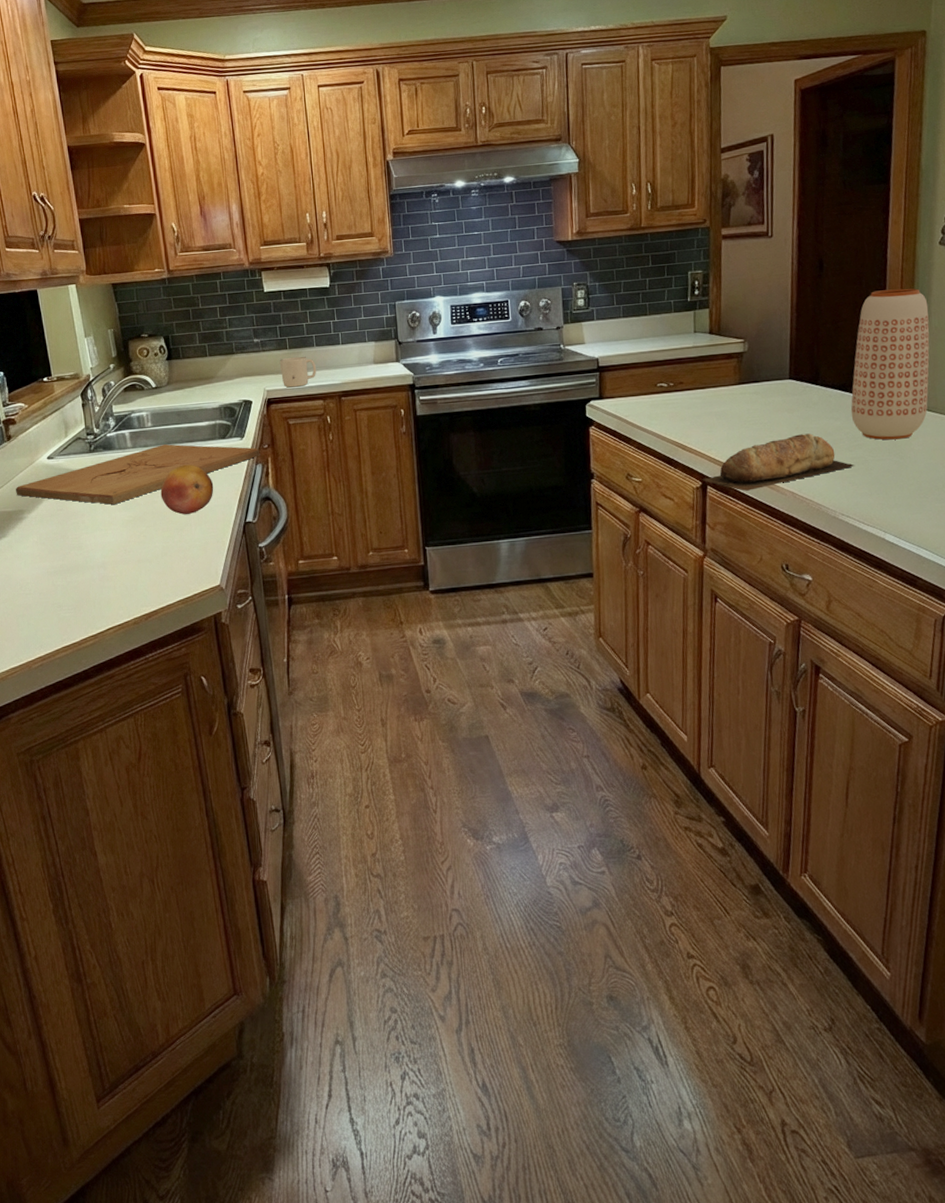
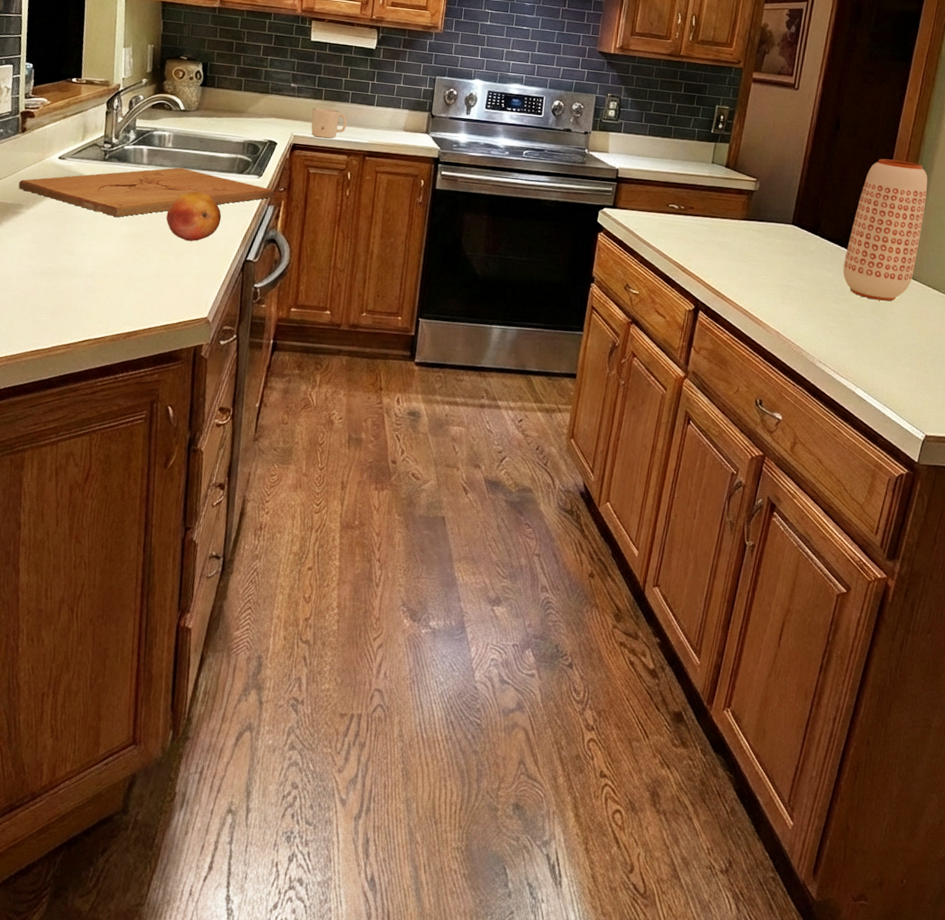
bread loaf: present [702,433,855,491] -> none [695,278,839,323]

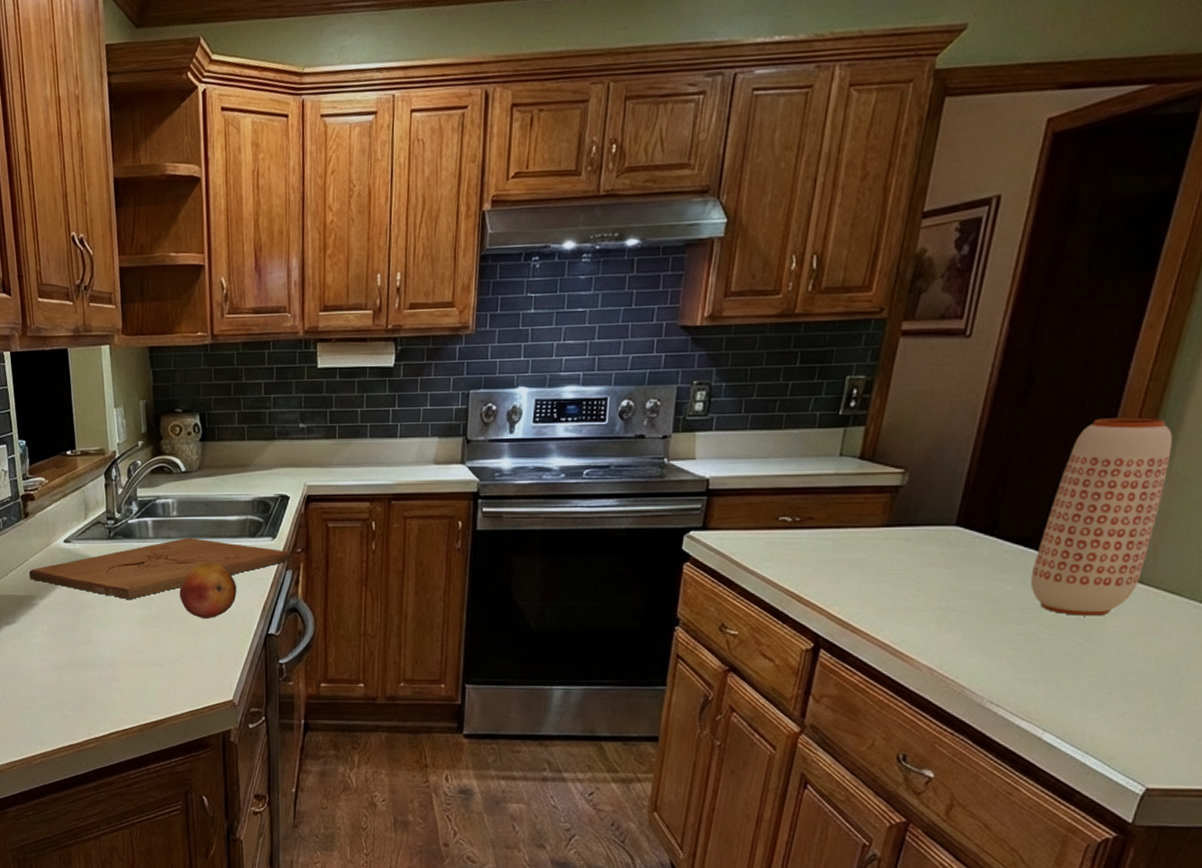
mug: present [311,108,348,139] -> none [325,448,368,484]

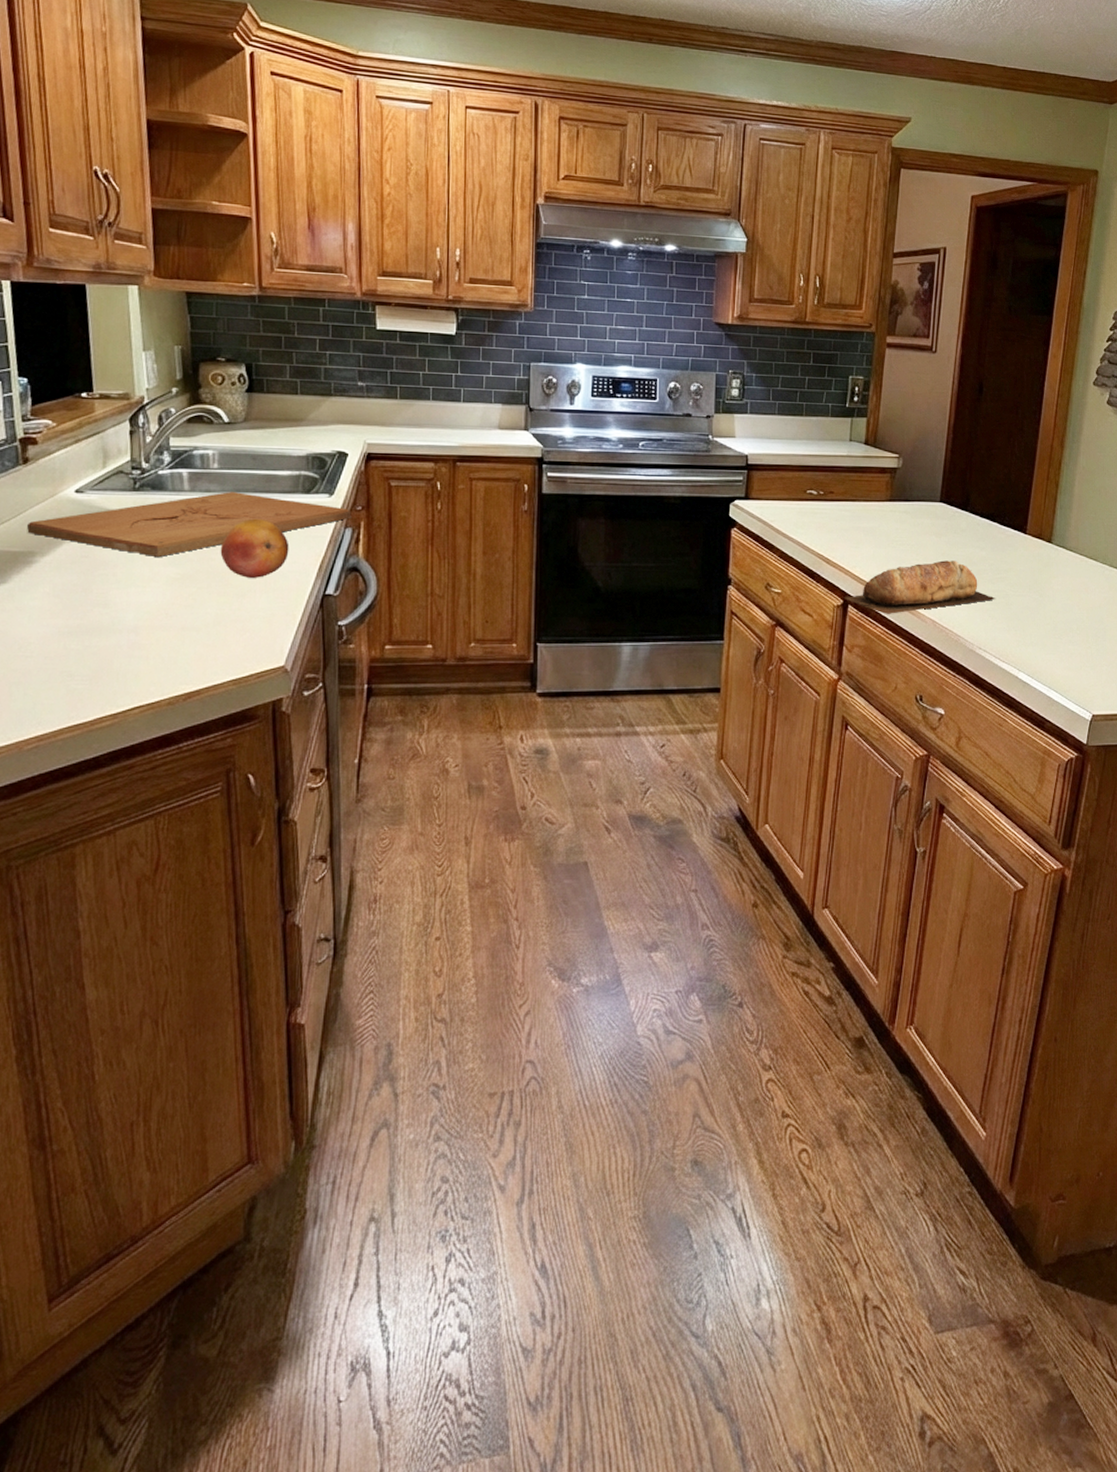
bread loaf: none [815,597,1022,660] -> present [843,560,996,614]
vase: present [1030,417,1173,616] -> none [996,422,1078,577]

